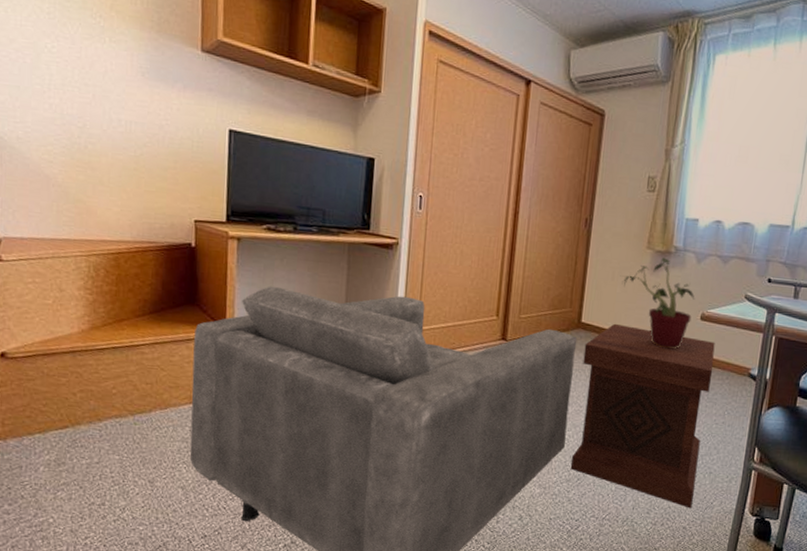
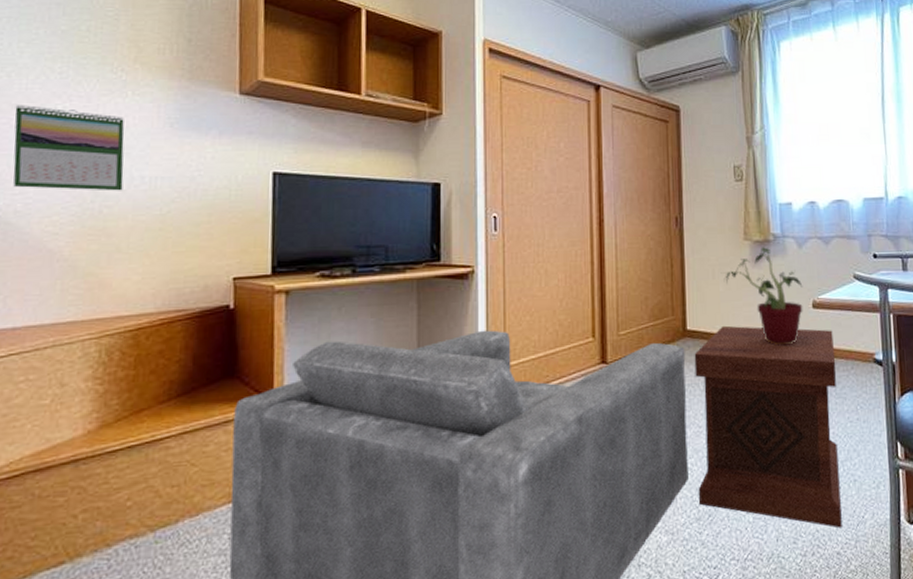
calendar: none [12,40,104,131] -> present [13,105,125,191]

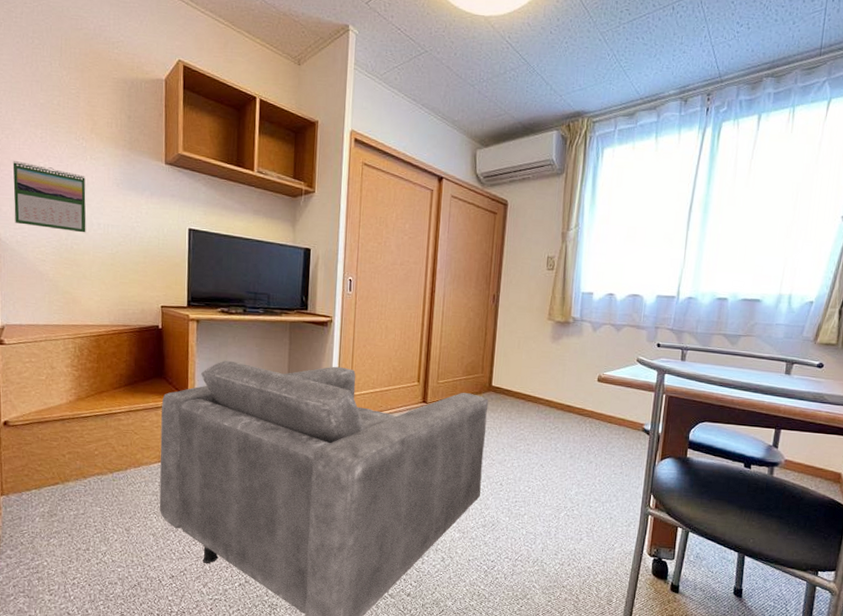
side table: present [694,325,842,529] -> none [485,386,612,550]
potted plant: present [723,247,803,345] -> none [527,327,592,408]

